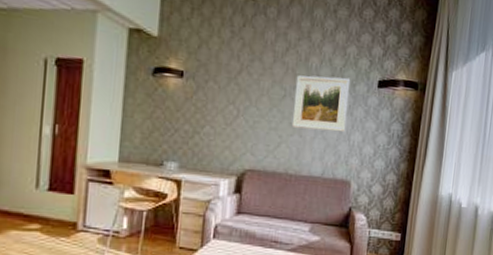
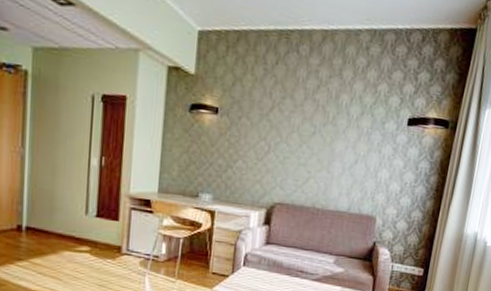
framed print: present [293,75,351,132] -> none [321,112,381,169]

